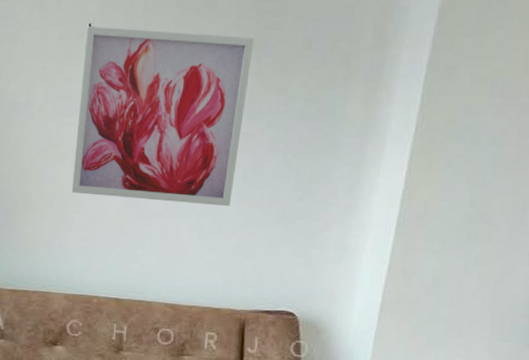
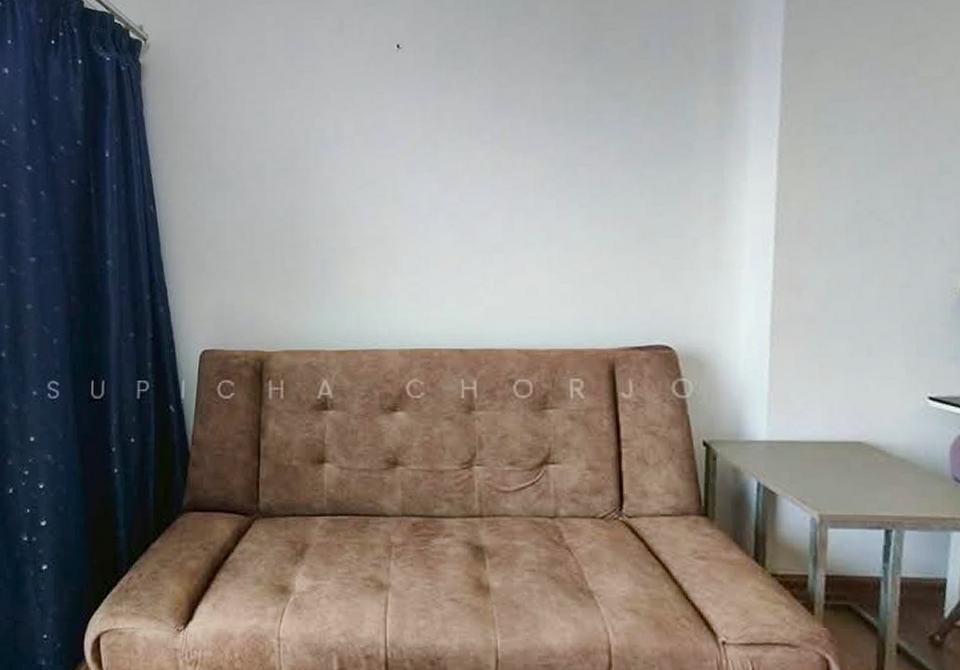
wall art: present [71,26,254,207] -> none [394,42,584,233]

